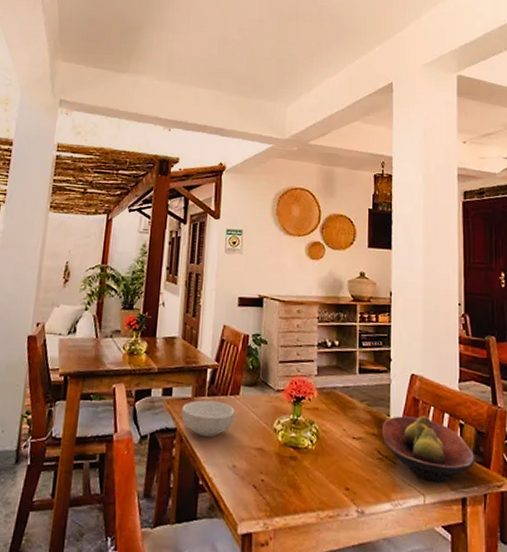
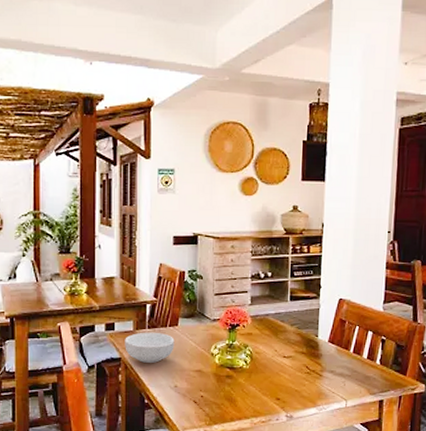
fruit bowl: present [381,415,475,483] -> none [310,334,394,390]

